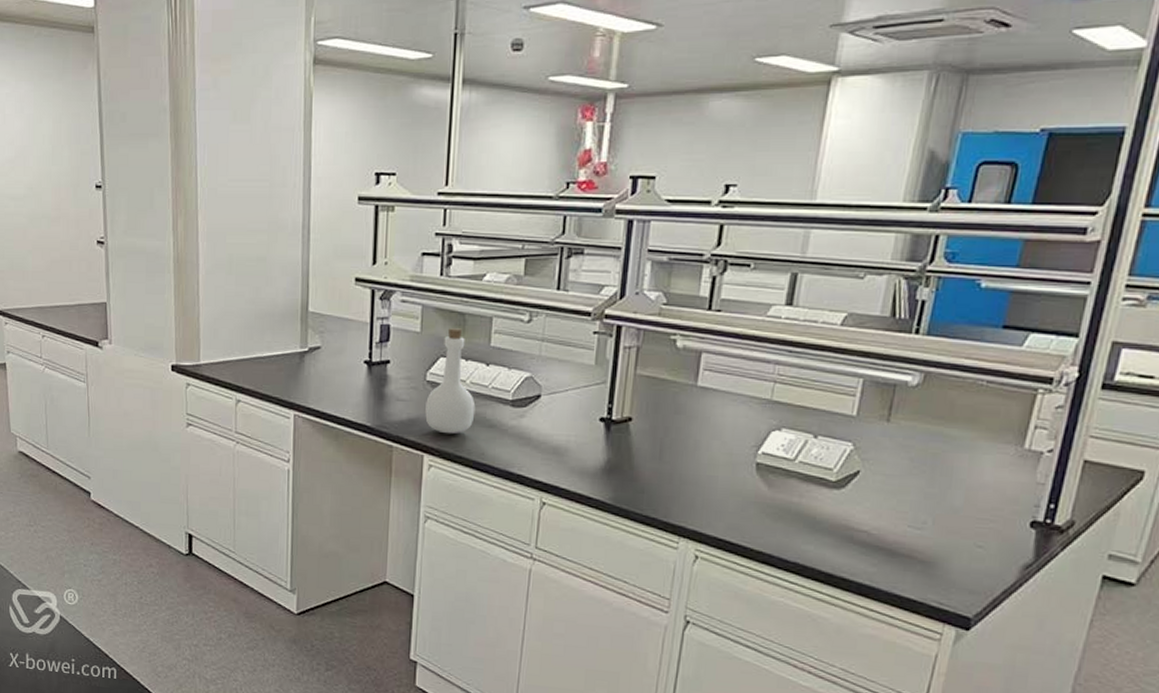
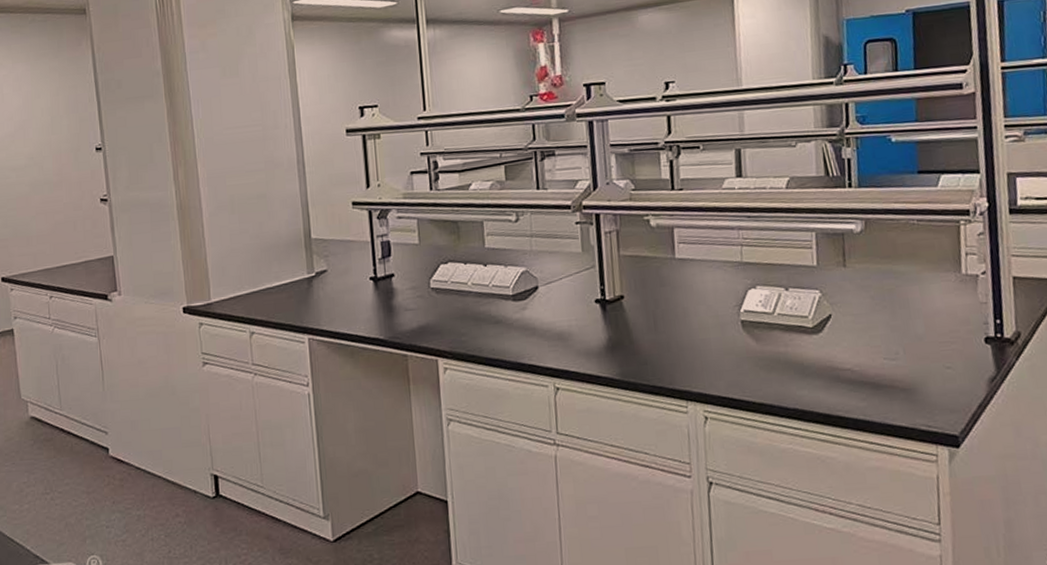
bottle: present [425,328,476,434] -> none [433,235,481,336]

